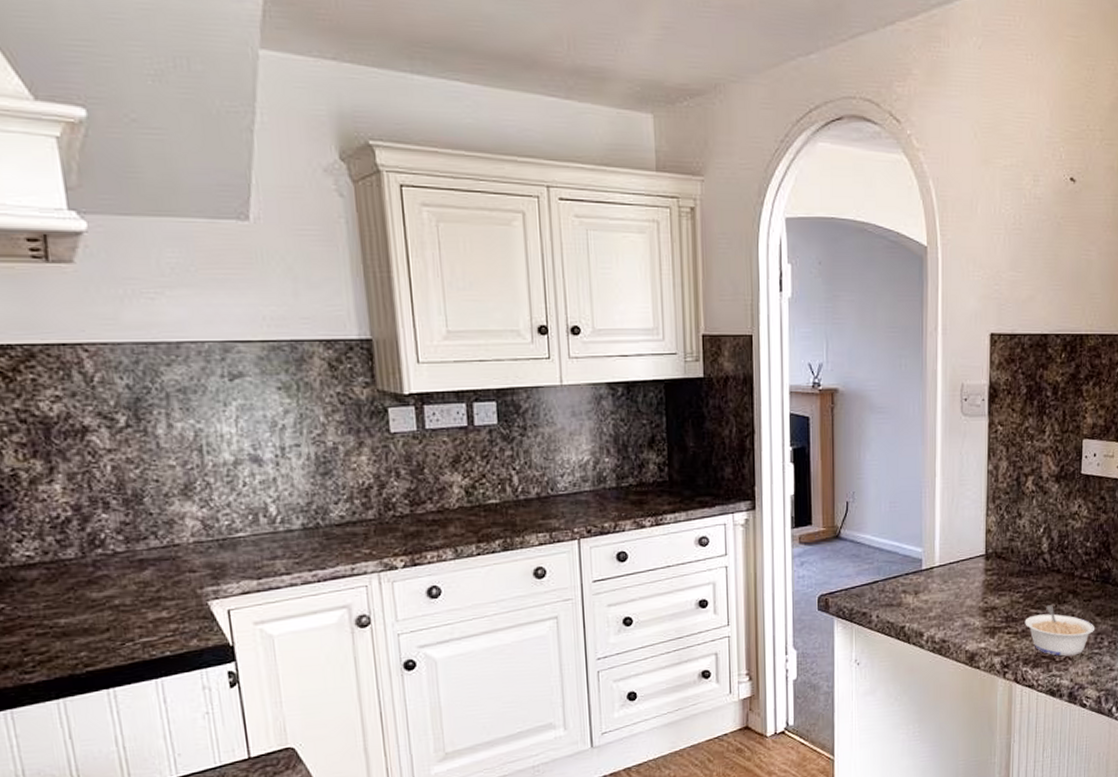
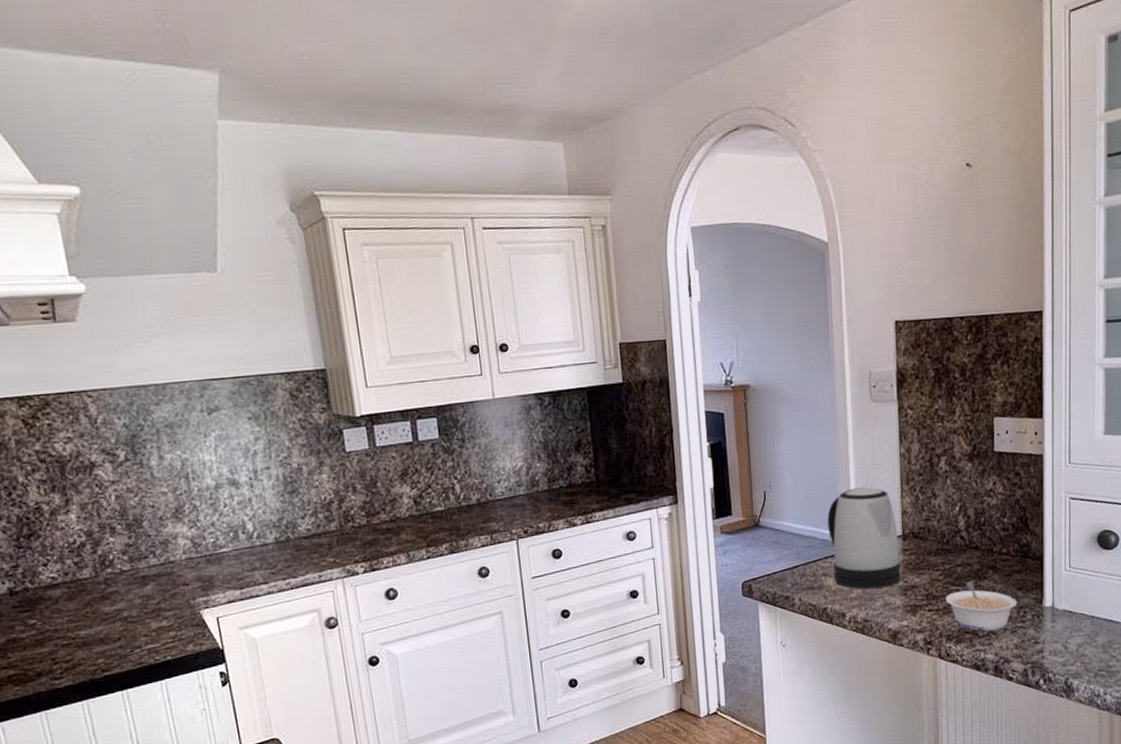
kettle: none [910,503,982,609] -> present [827,487,901,590]

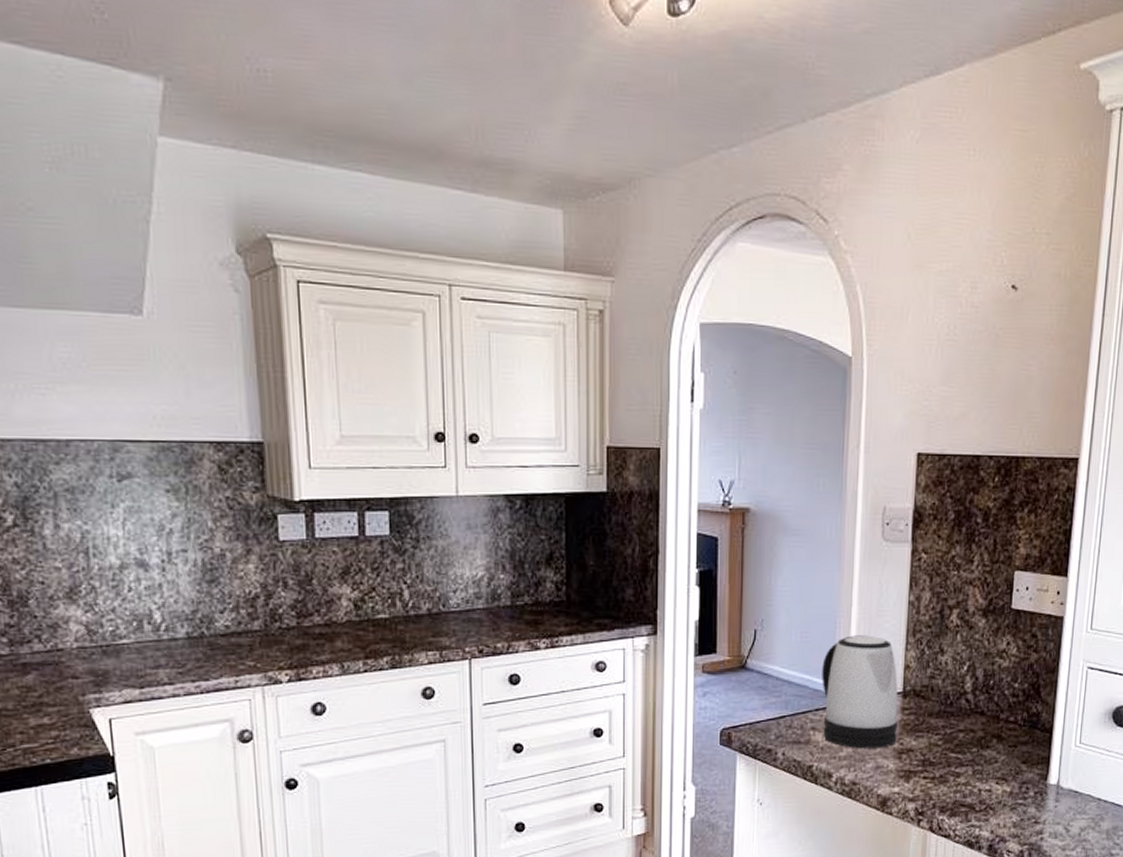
legume: present [945,581,1017,631] -> none [943,749,1020,806]

